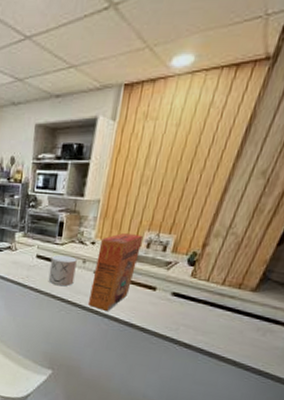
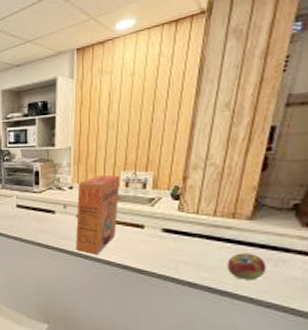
mug: present [48,254,77,287] -> none [31,202,57,233]
fruit: none [221,321,256,346] -> present [227,253,267,280]

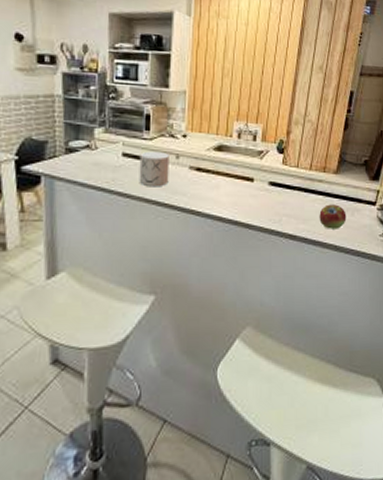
mug: none [31,202,57,233] -> present [139,151,169,187]
cereal box: present [76,175,121,255] -> none [188,124,234,211]

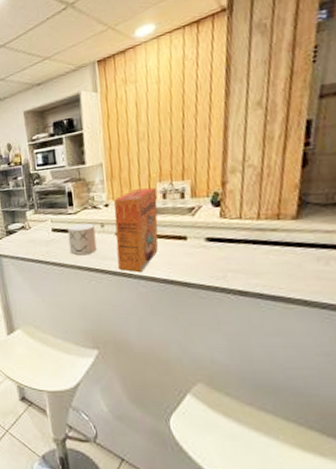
cereal box: none [188,124,234,211] -> present [114,187,159,273]
fruit: present [319,204,347,229] -> none [276,254,319,283]

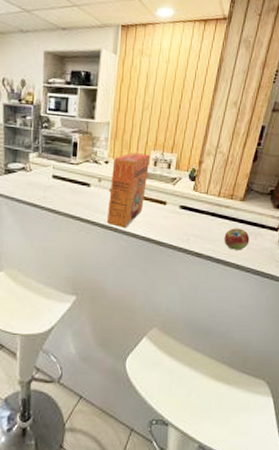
mug: present [67,223,97,256] -> none [66,174,93,206]
fruit: none [276,254,319,283] -> present [224,228,250,250]

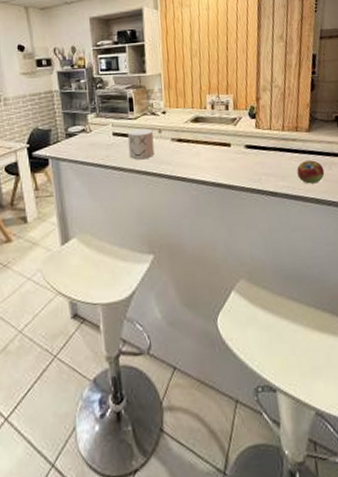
mug: none [66,174,93,206] -> present [127,128,155,160]
cereal box: present [107,153,151,229] -> none [170,99,208,177]

